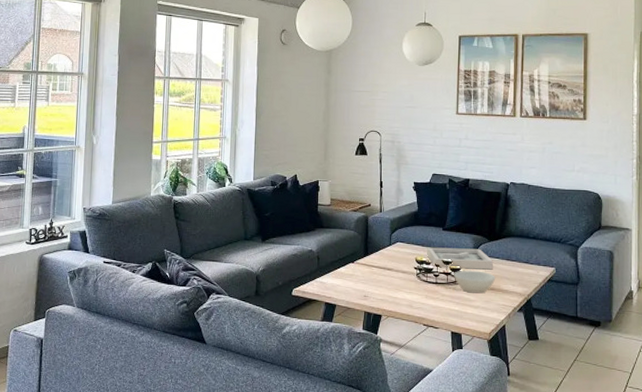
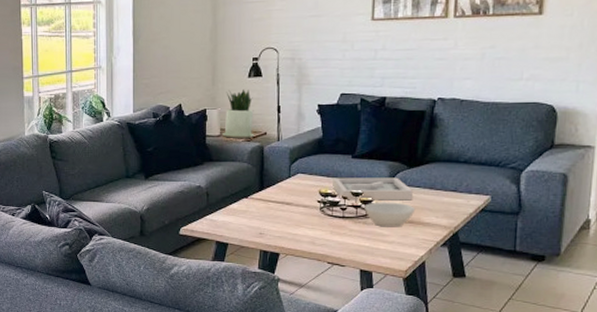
planter: none [331,164,361,209] -> present [221,89,255,139]

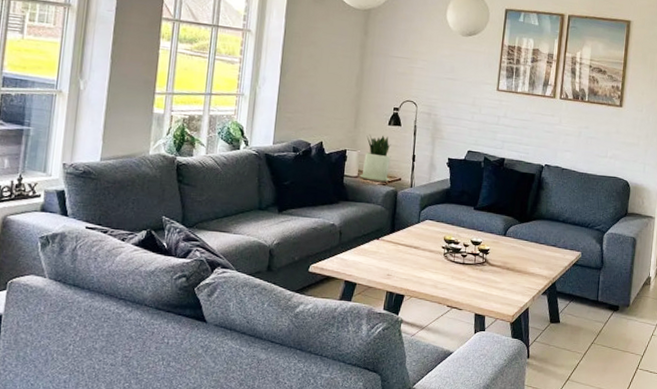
decorative tray: present [333,177,412,201] -> none [456,226,522,252]
soup bowl: present [364,202,416,227] -> none [482,251,524,276]

